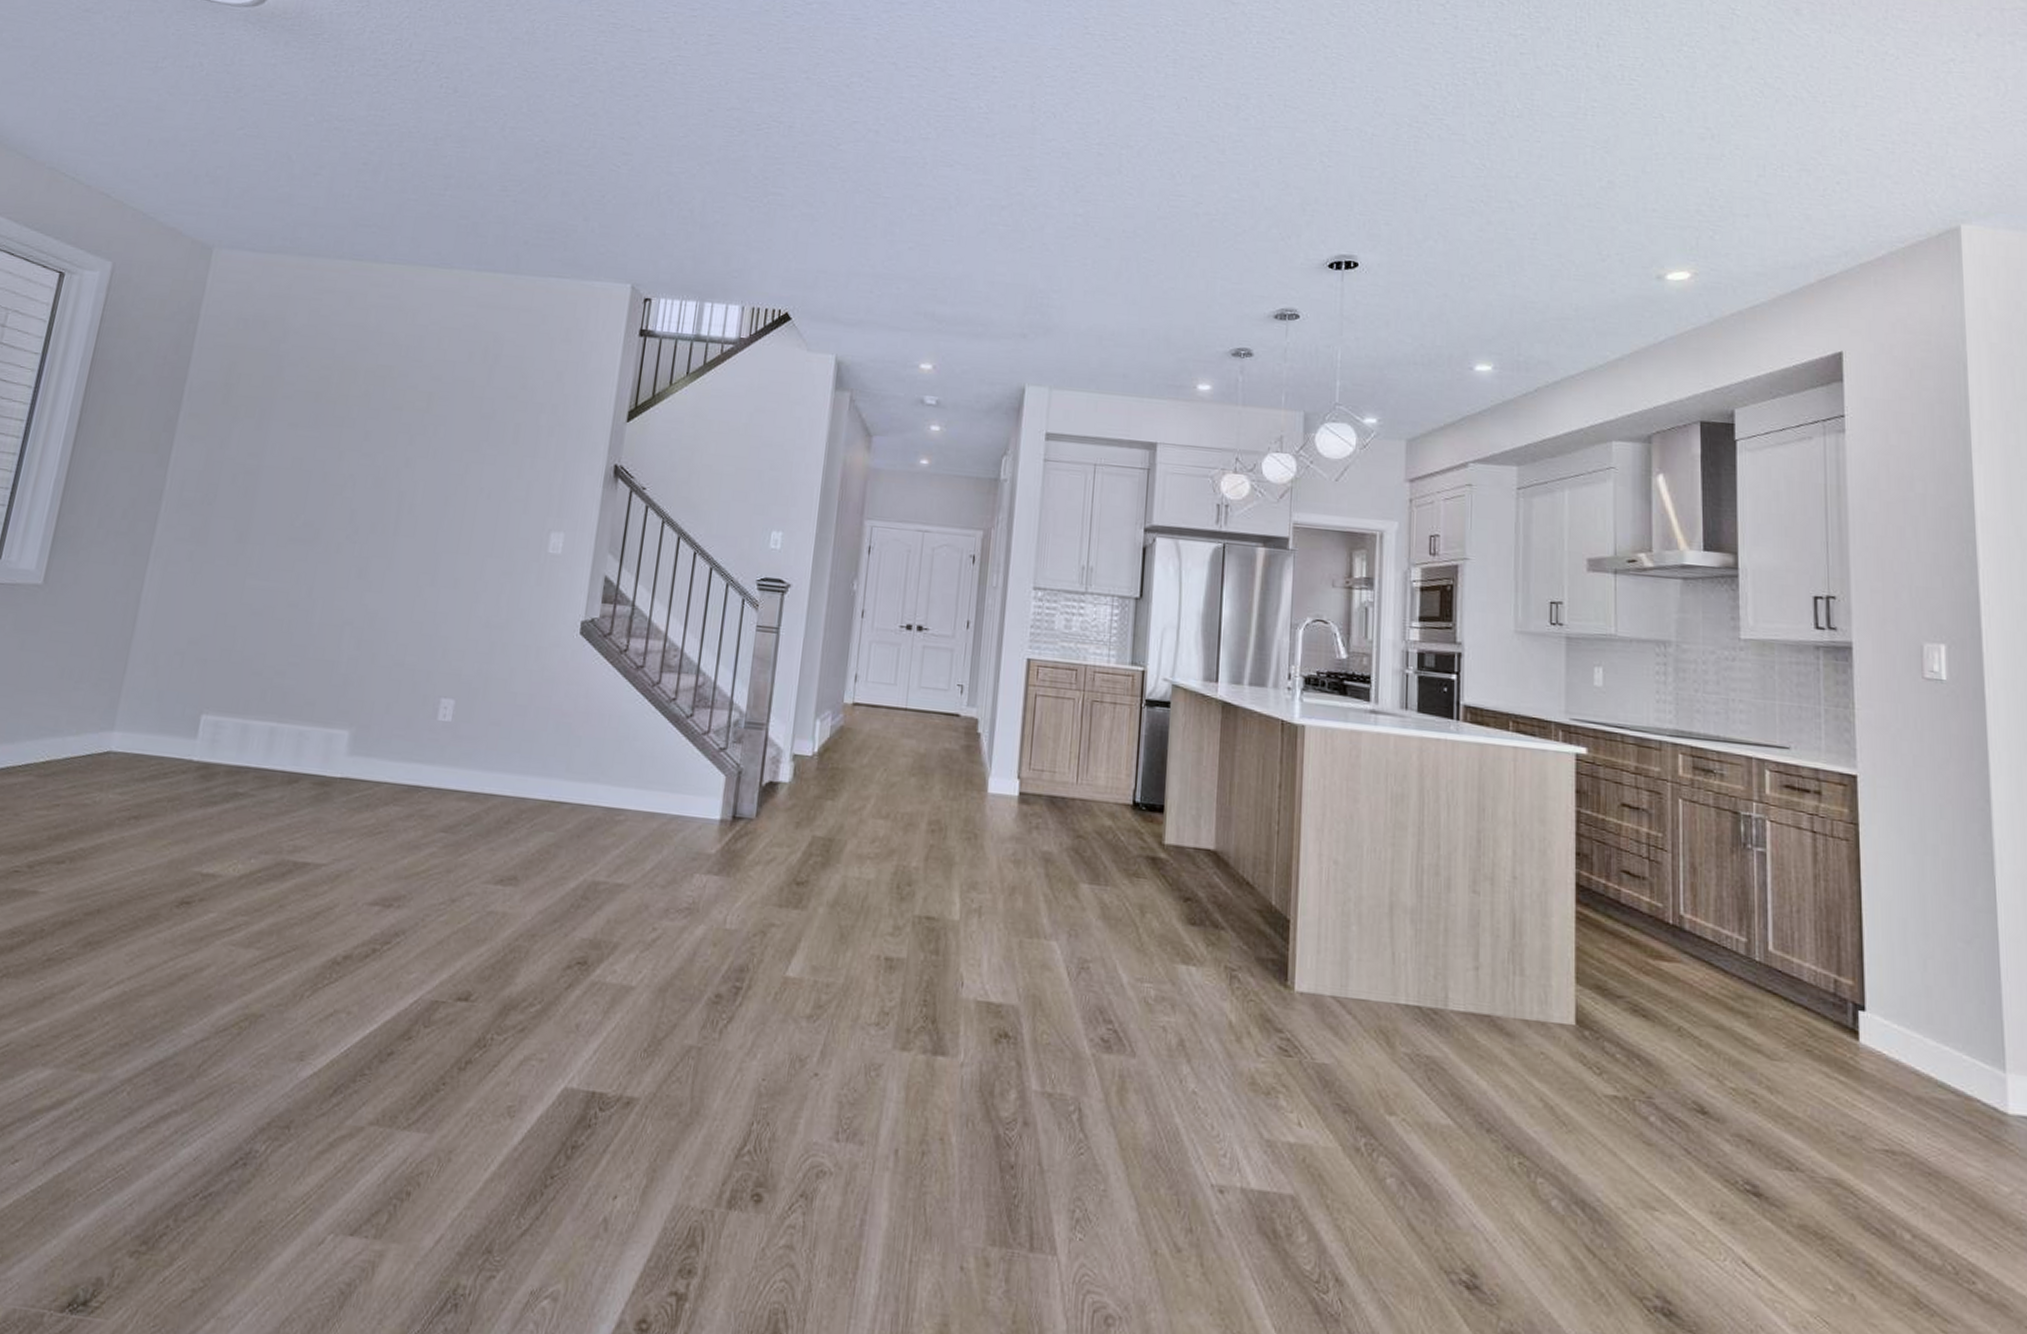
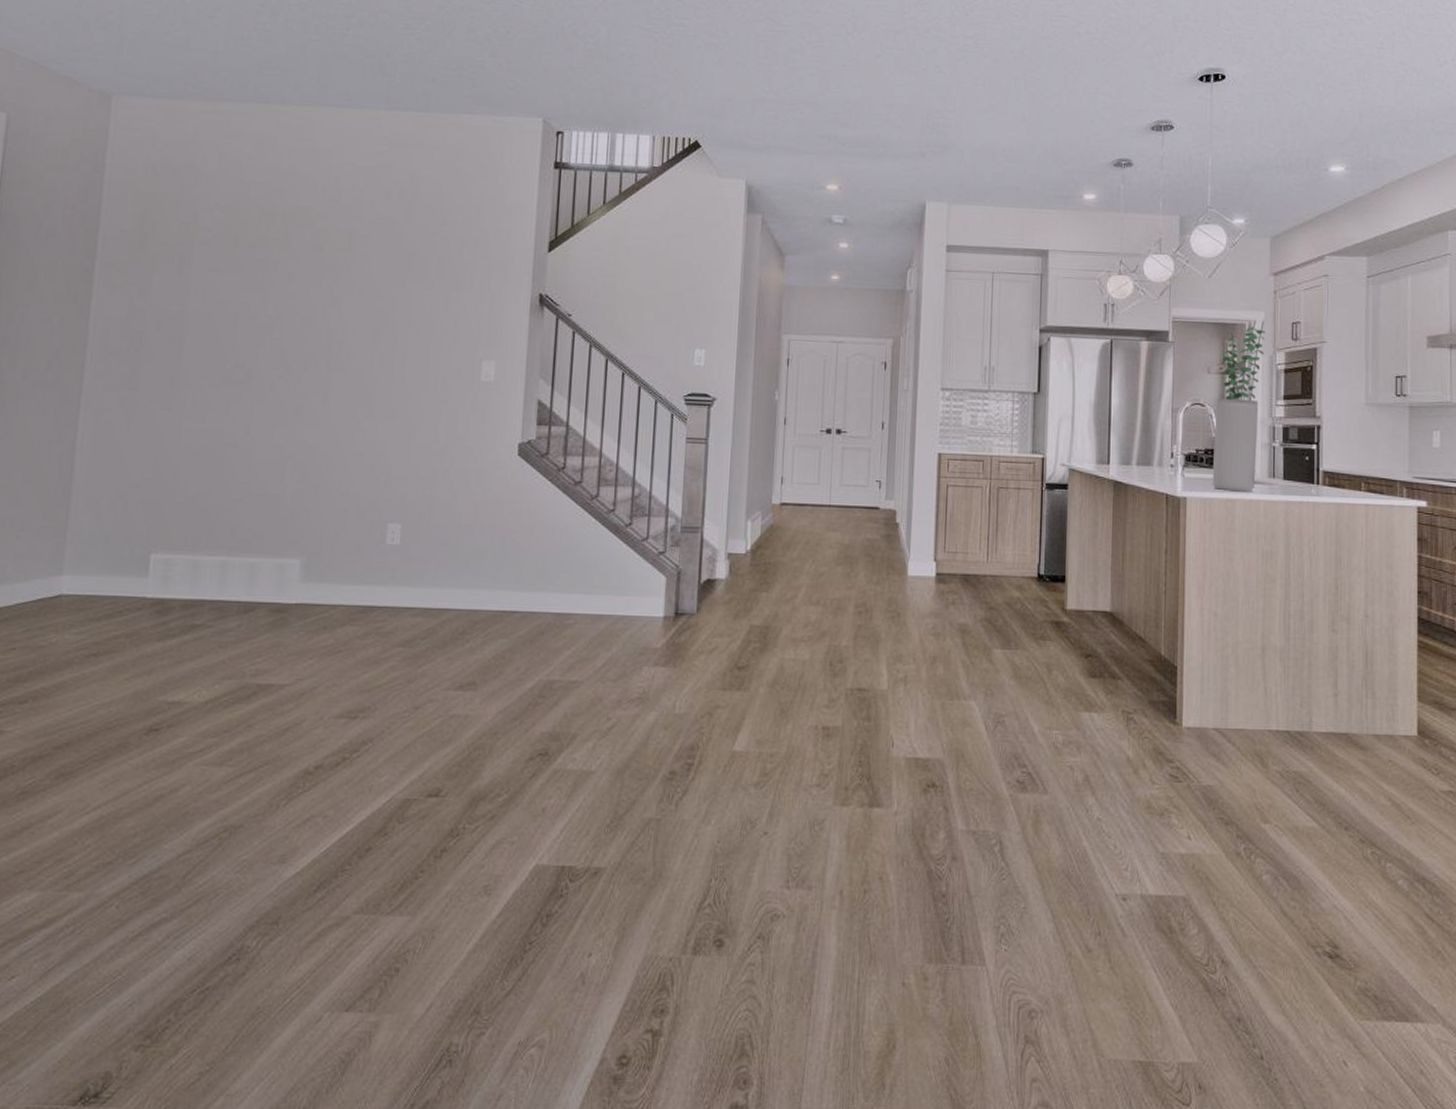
vase: none [1334,530,1399,724] -> present [1212,319,1265,492]

